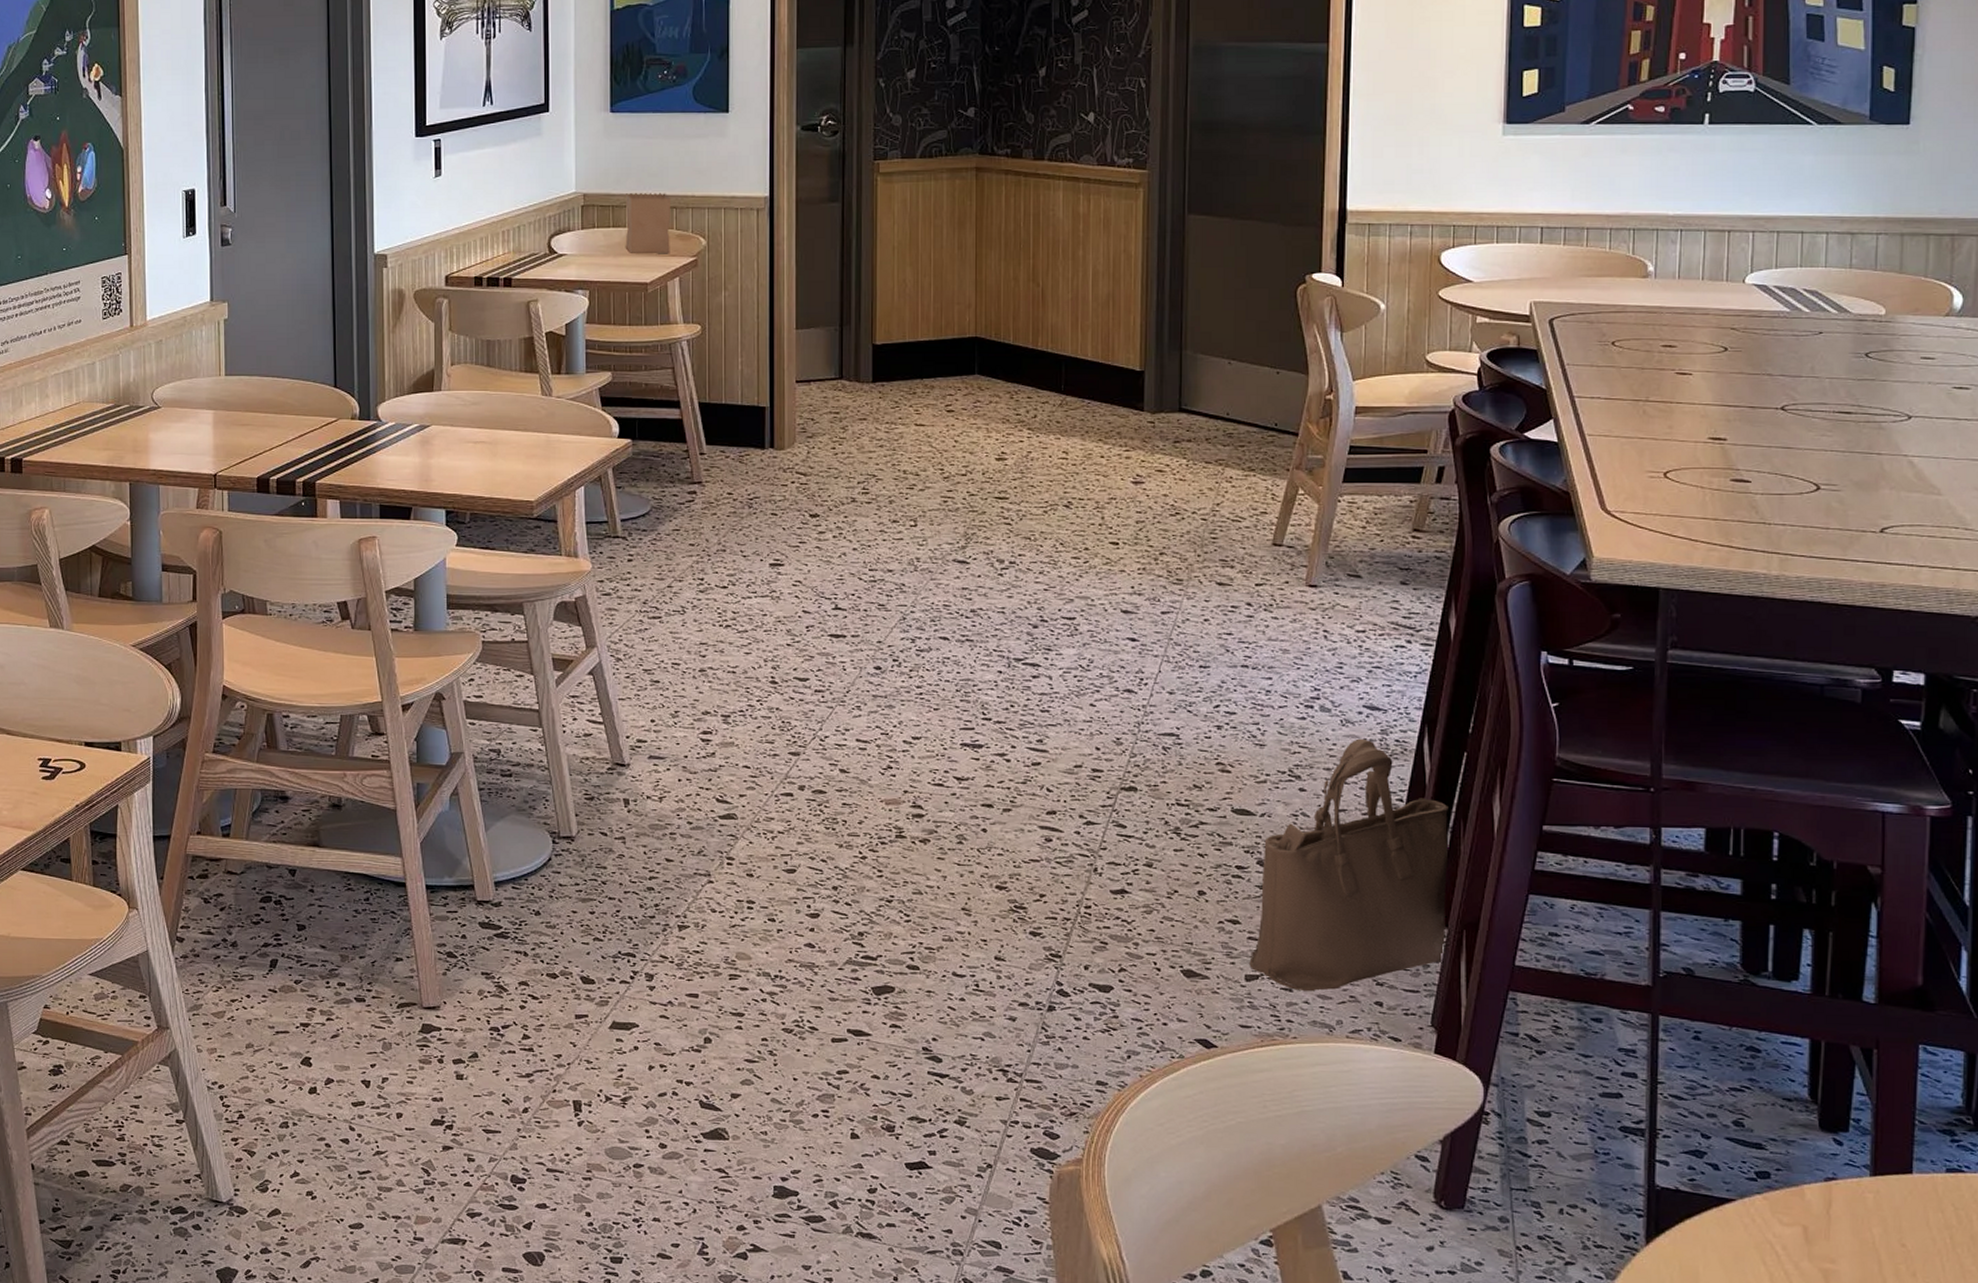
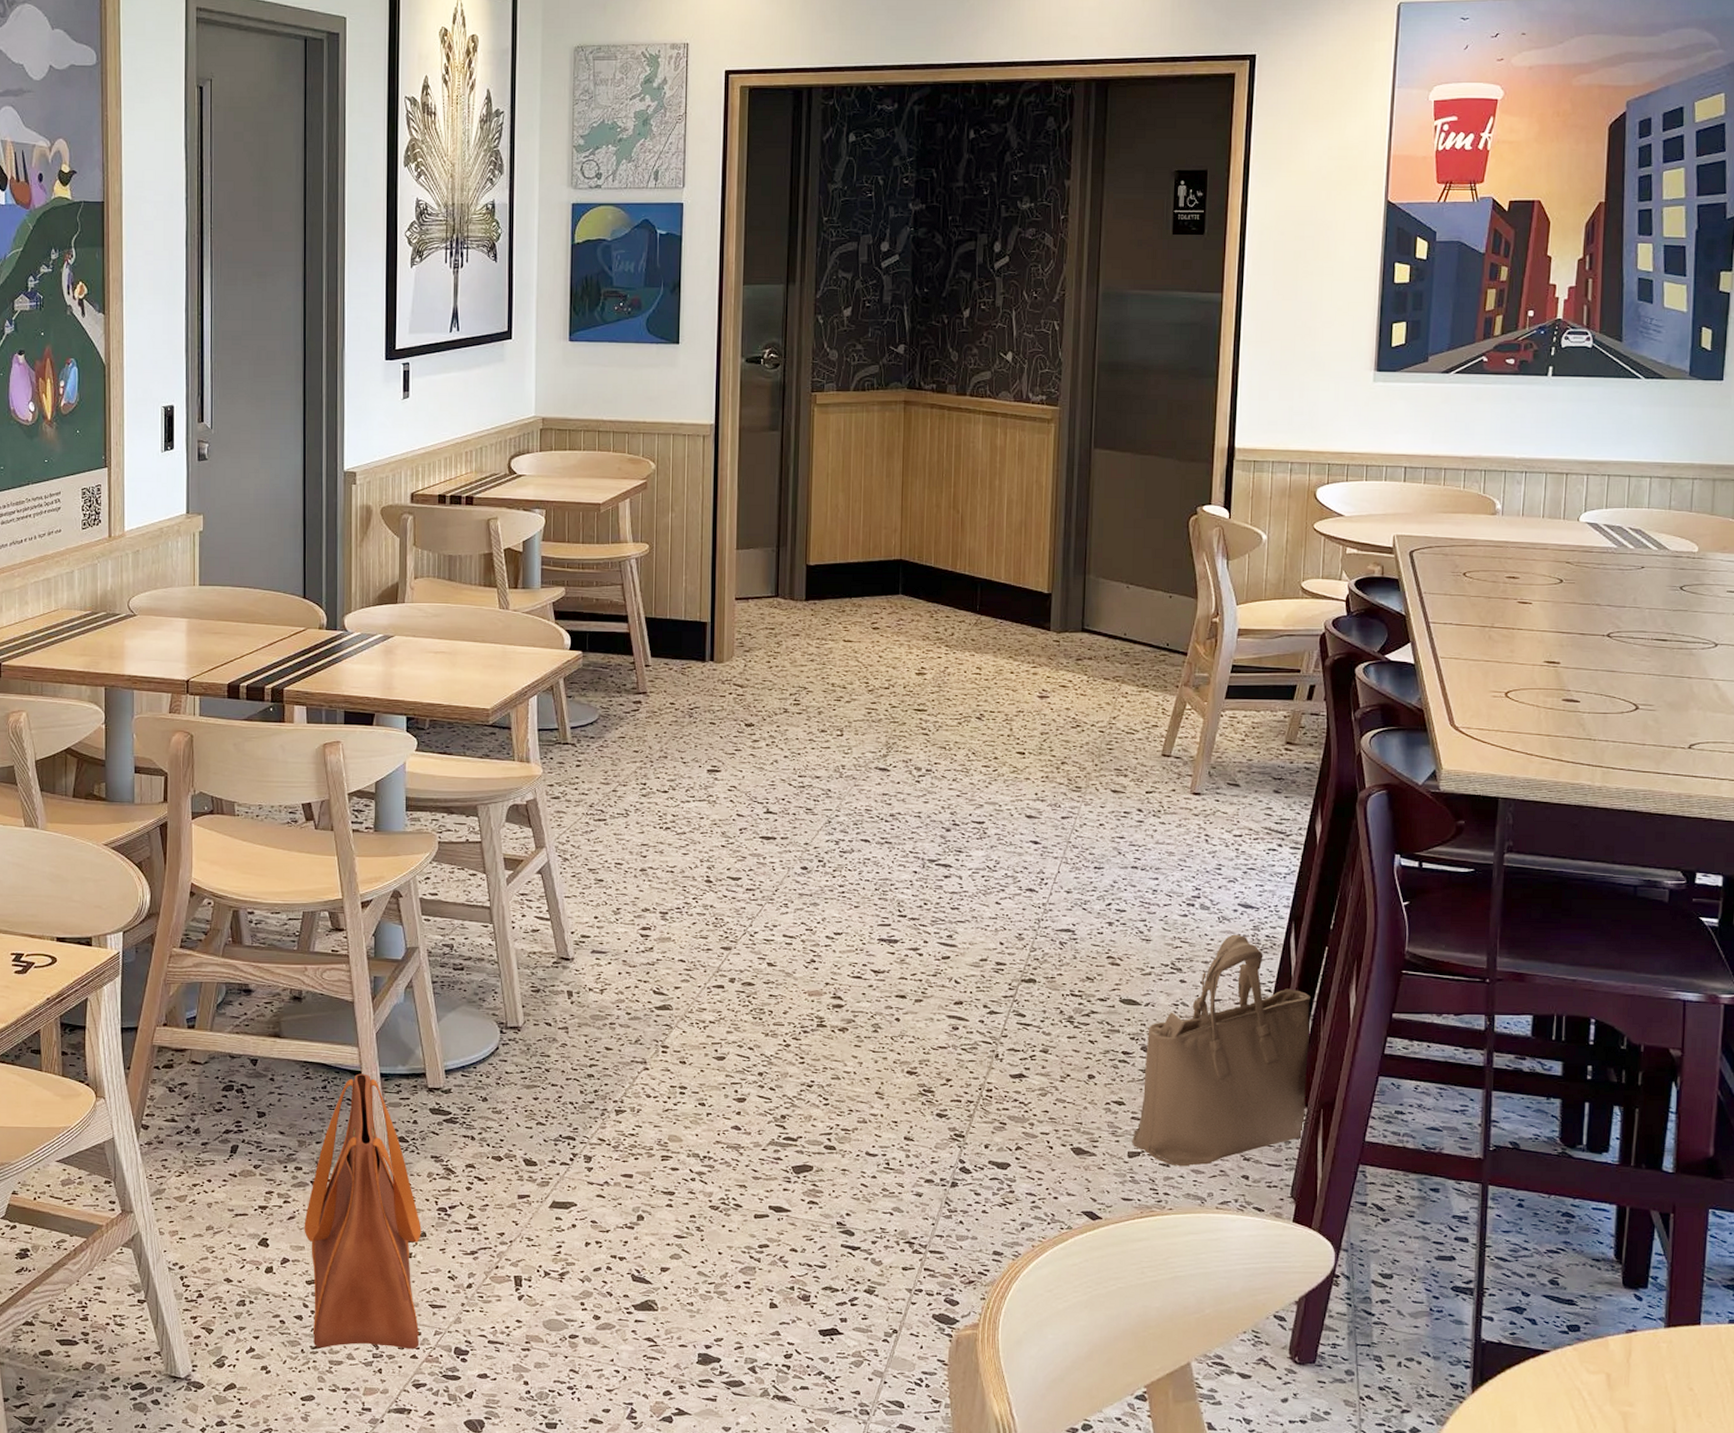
shopping bag: none [348,885,473,1177] -> present [304,1073,422,1349]
paper bag: present [625,193,671,254] -> none [580,418,624,477]

